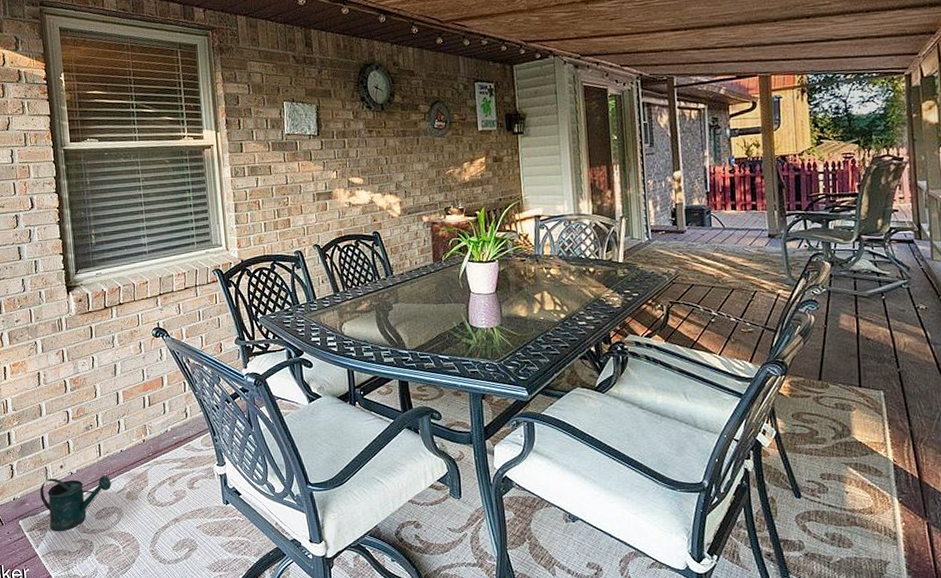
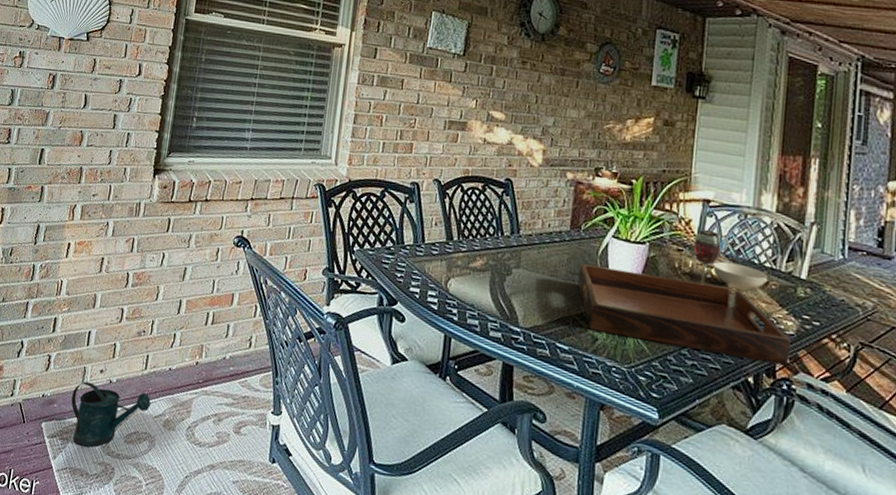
serving tray: none [446,281,620,339] -> present [577,264,791,366]
wineglass: none [532,239,555,283] -> present [693,229,721,284]
bowl: none [551,261,594,282] -> present [713,261,768,291]

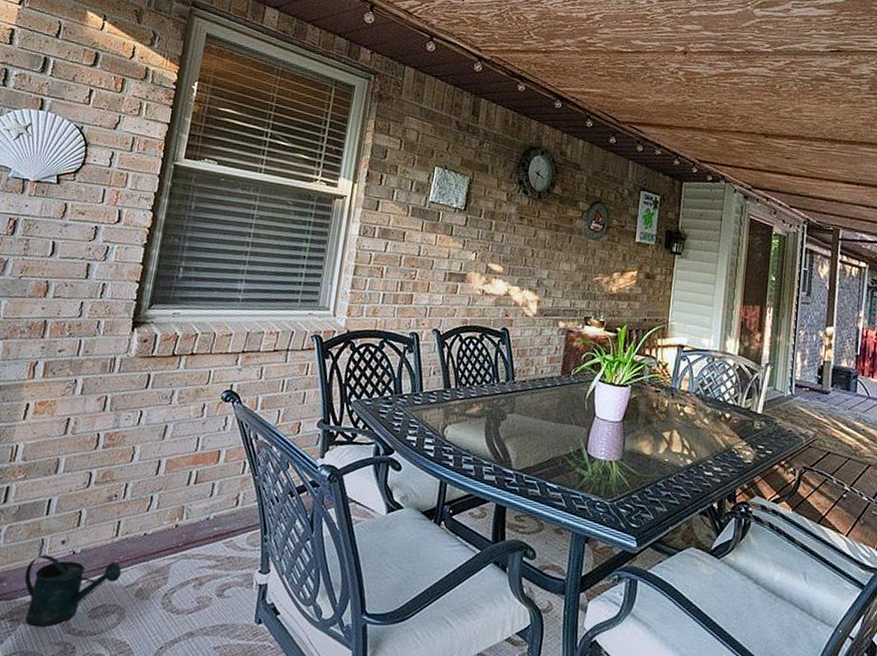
serving tray: present [577,264,791,366] -> none [566,407,749,491]
wineglass: present [693,229,721,284] -> none [668,371,693,421]
bowl: present [713,261,768,291] -> none [685,400,731,426]

